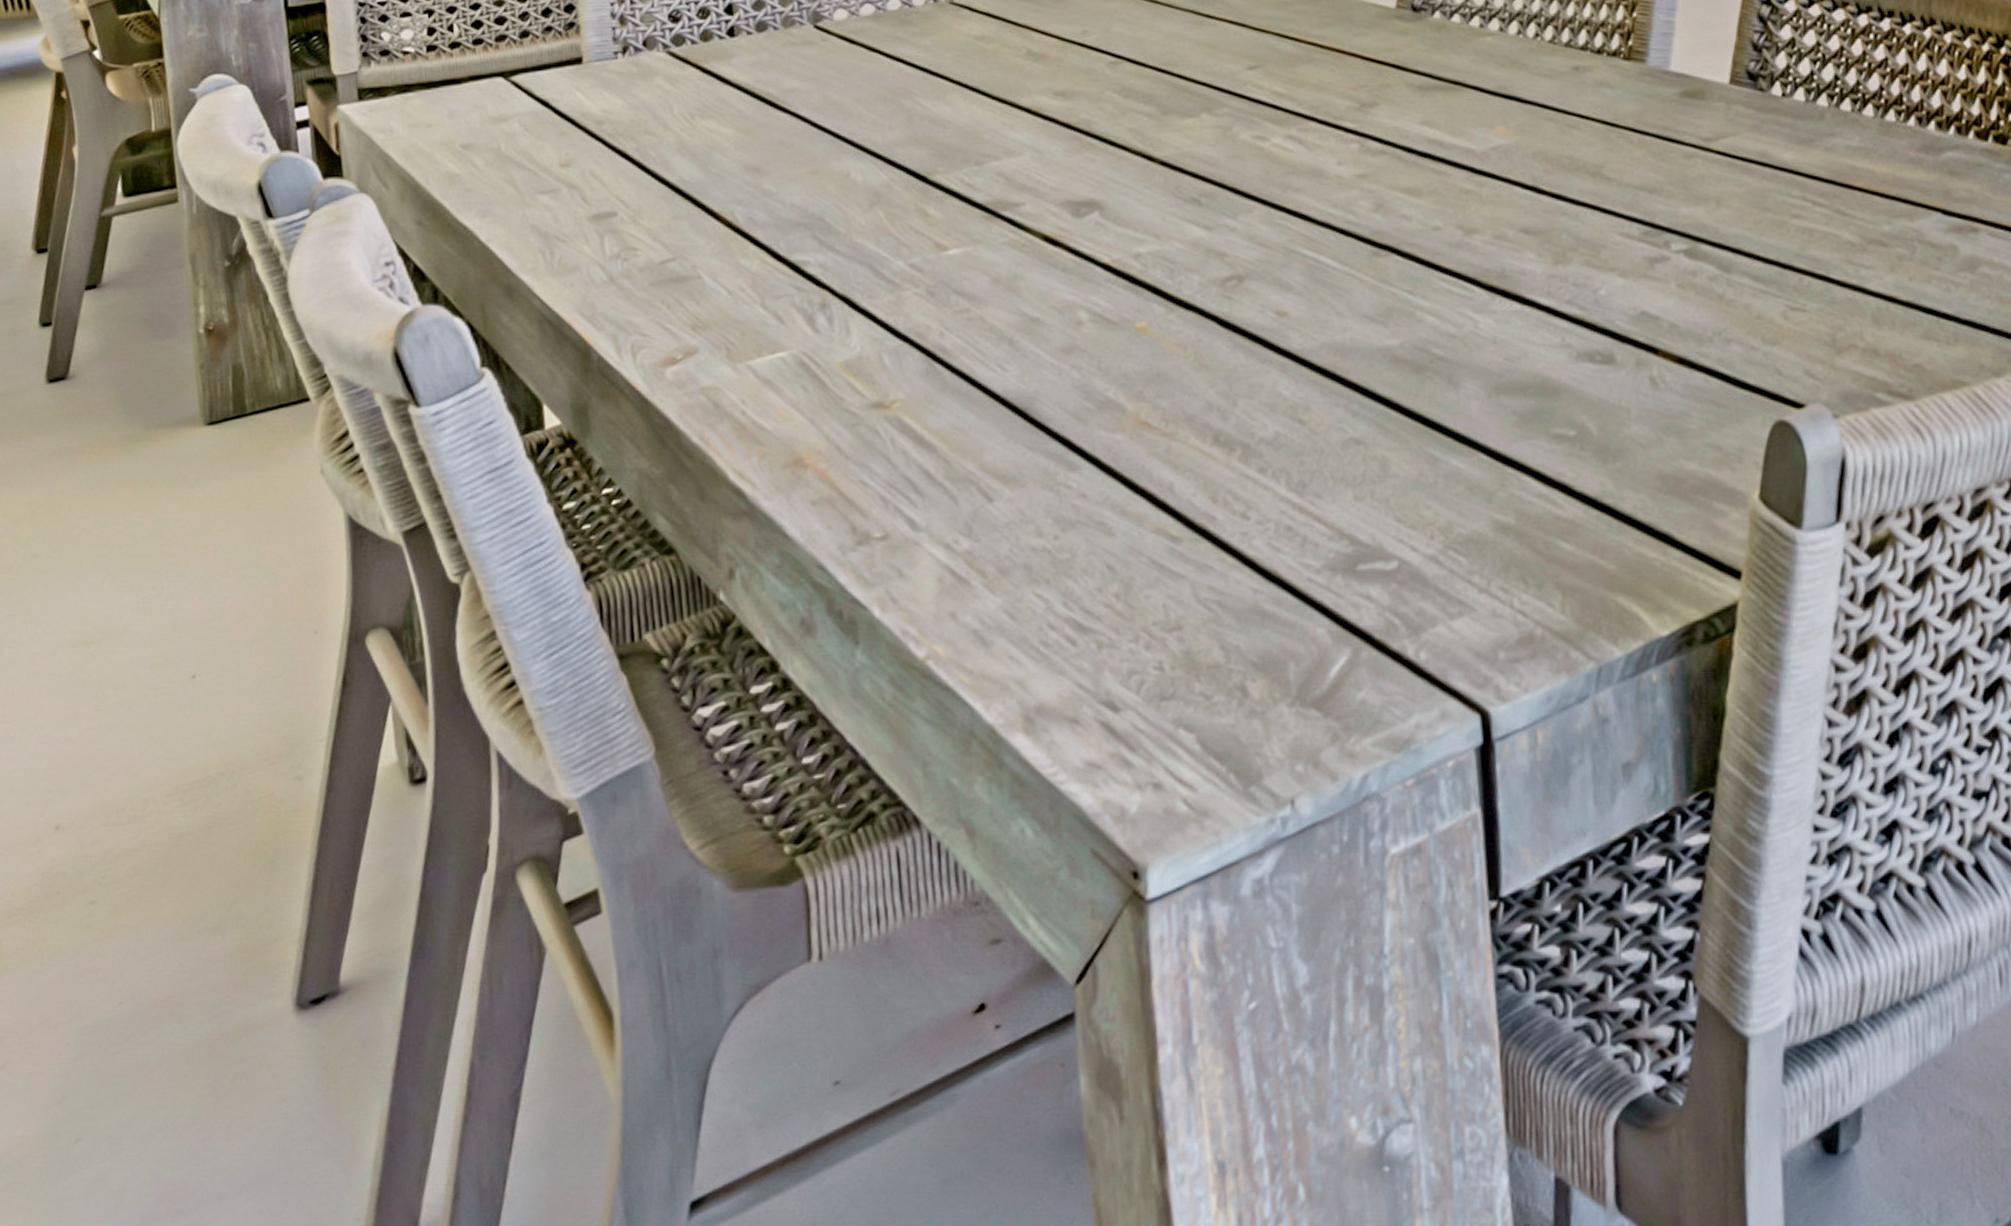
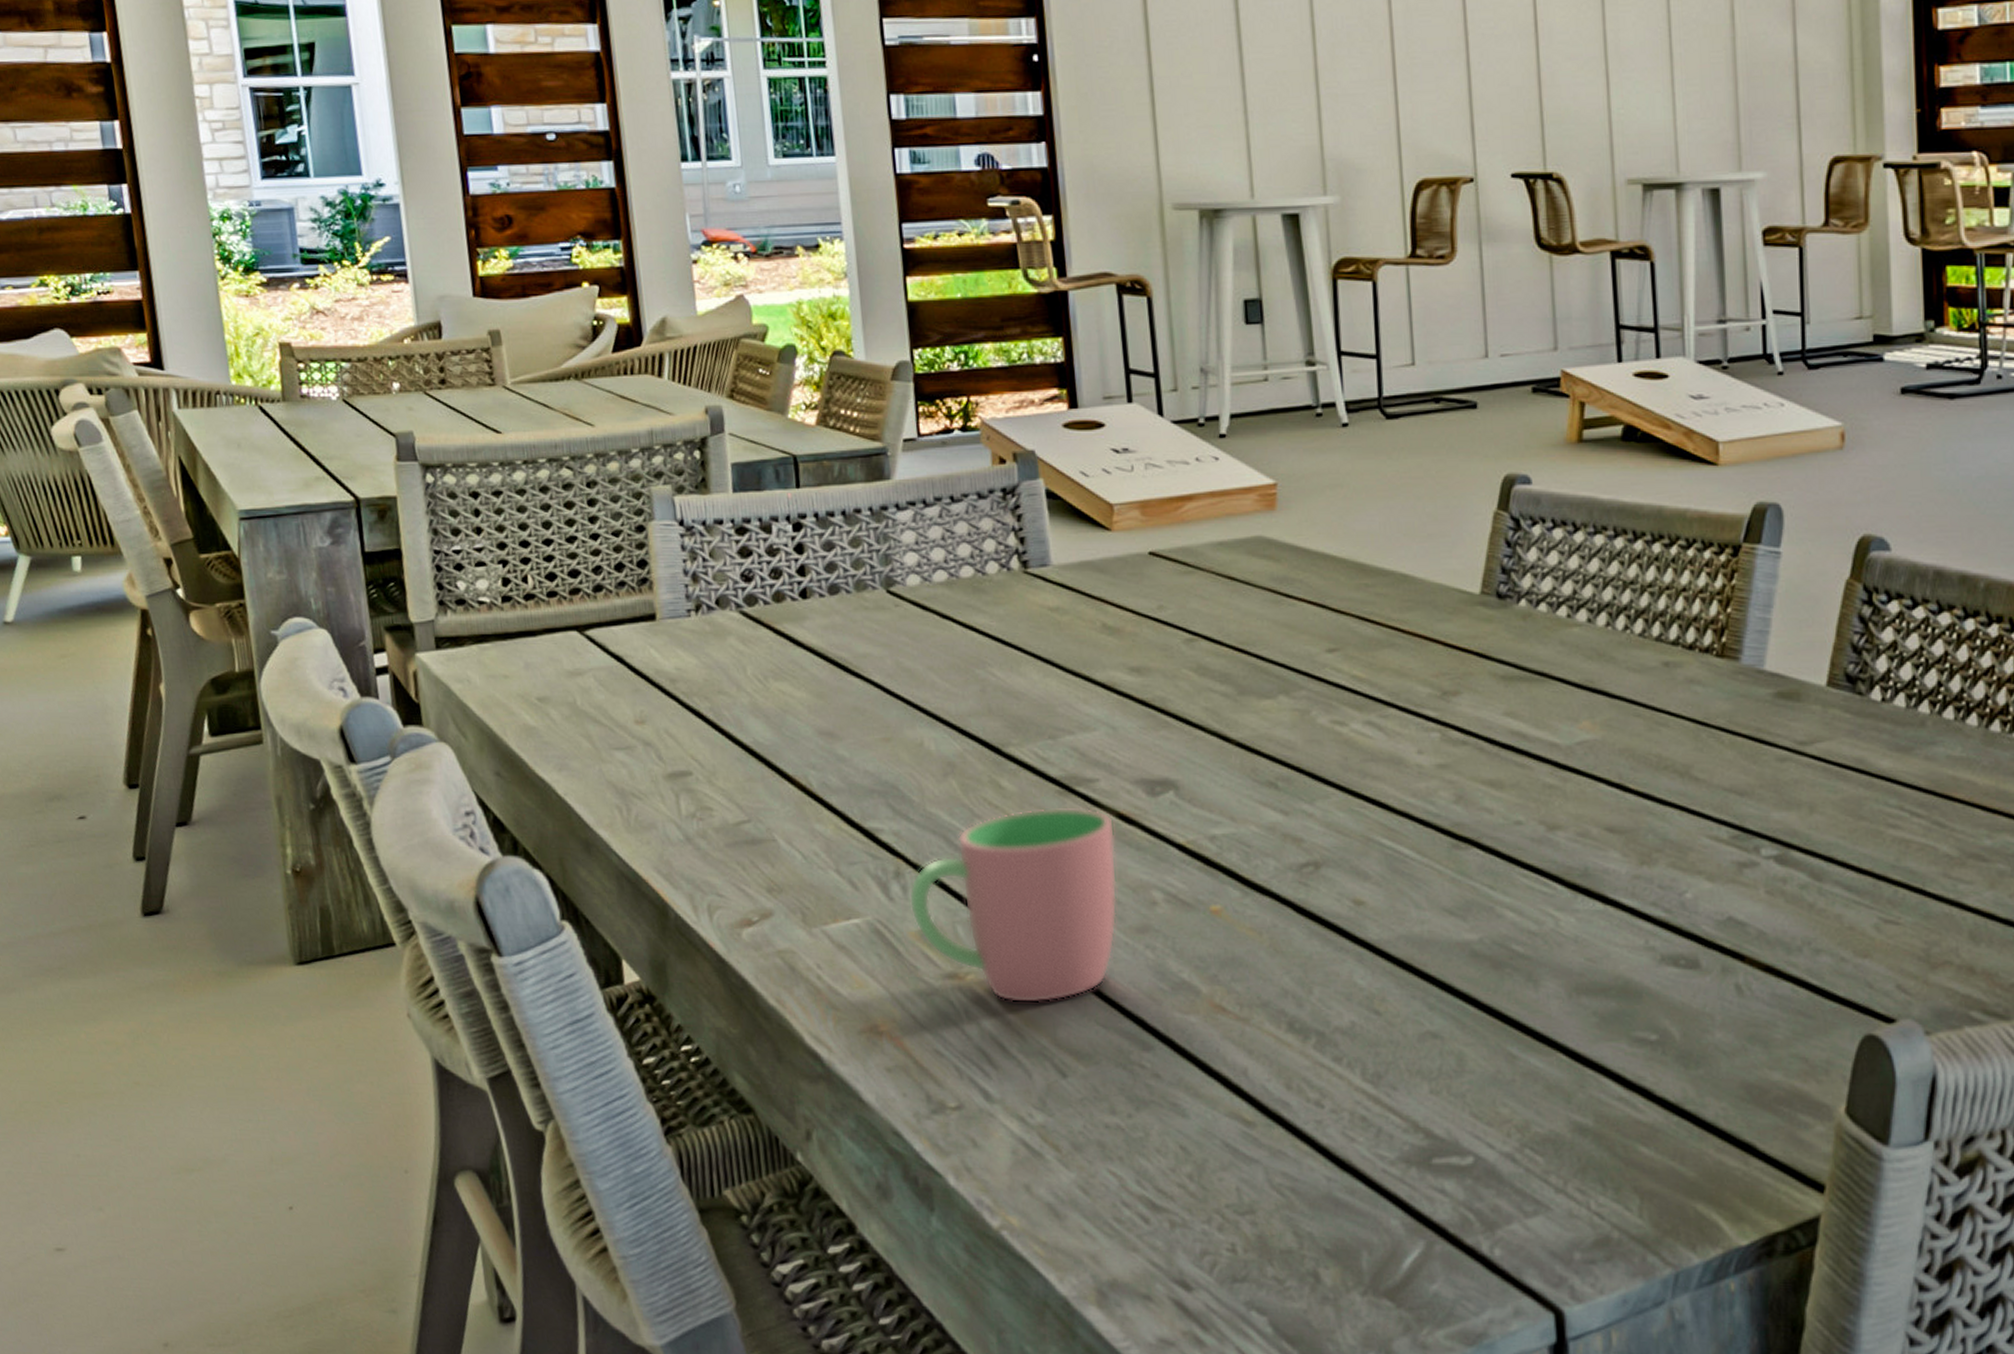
cup: none [834,231,1044,430] -> present [908,807,1118,1004]

